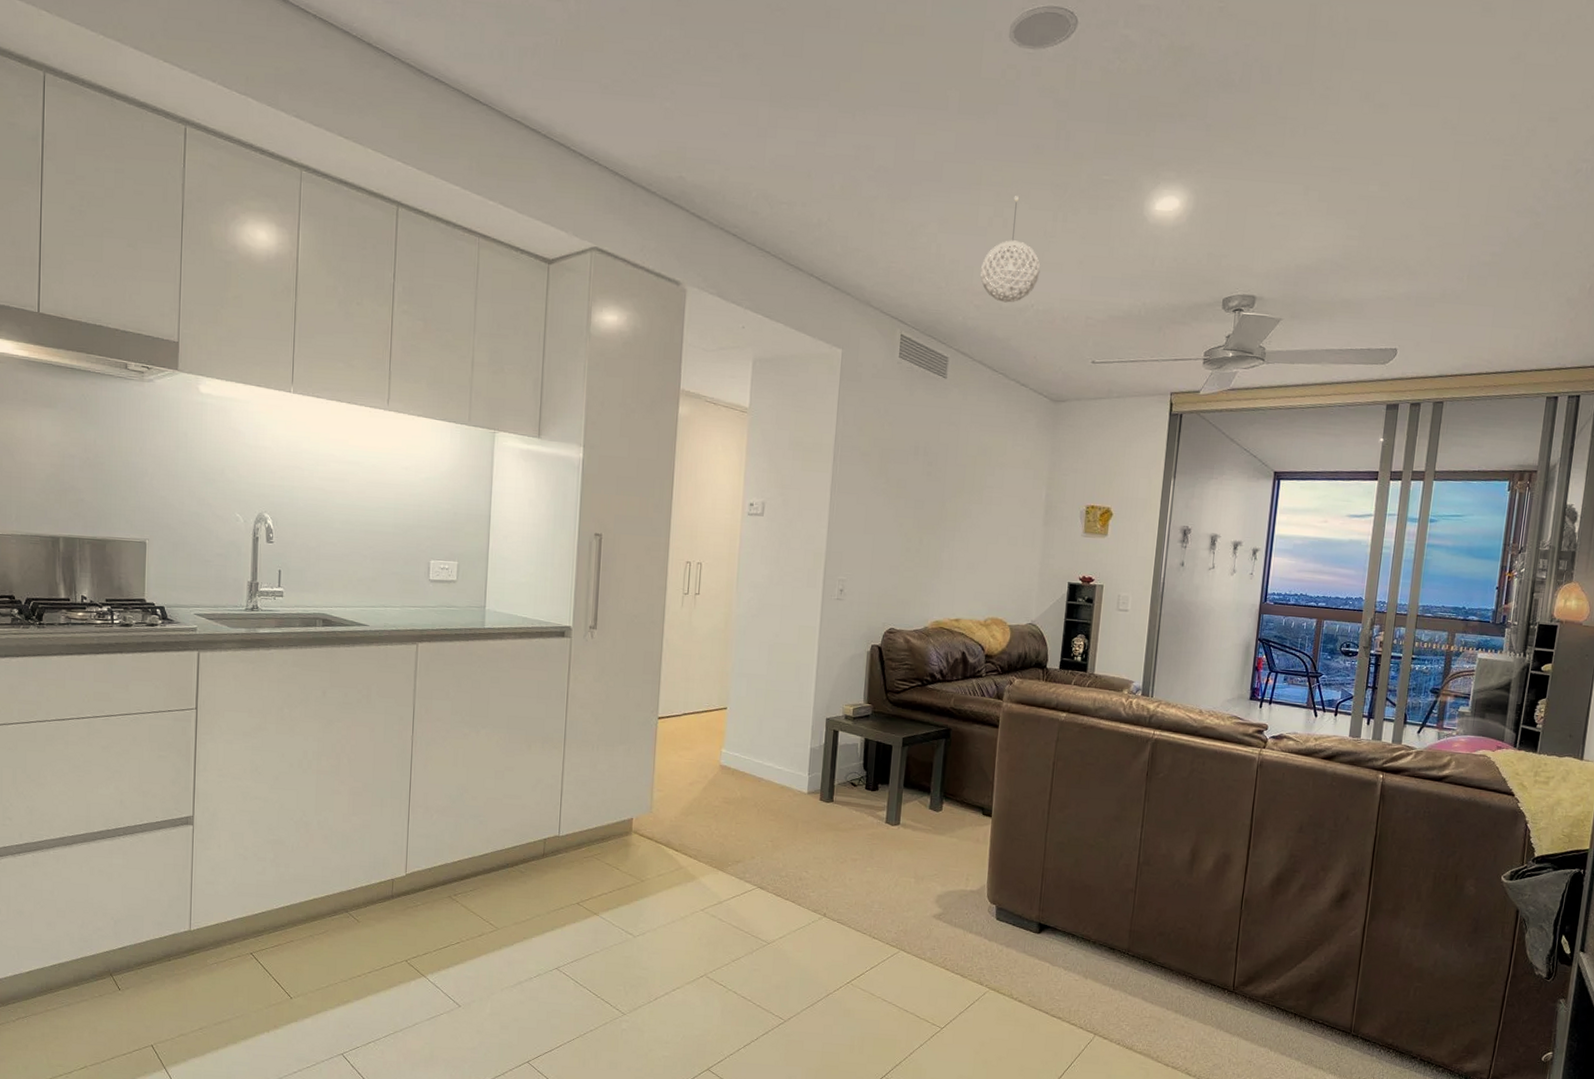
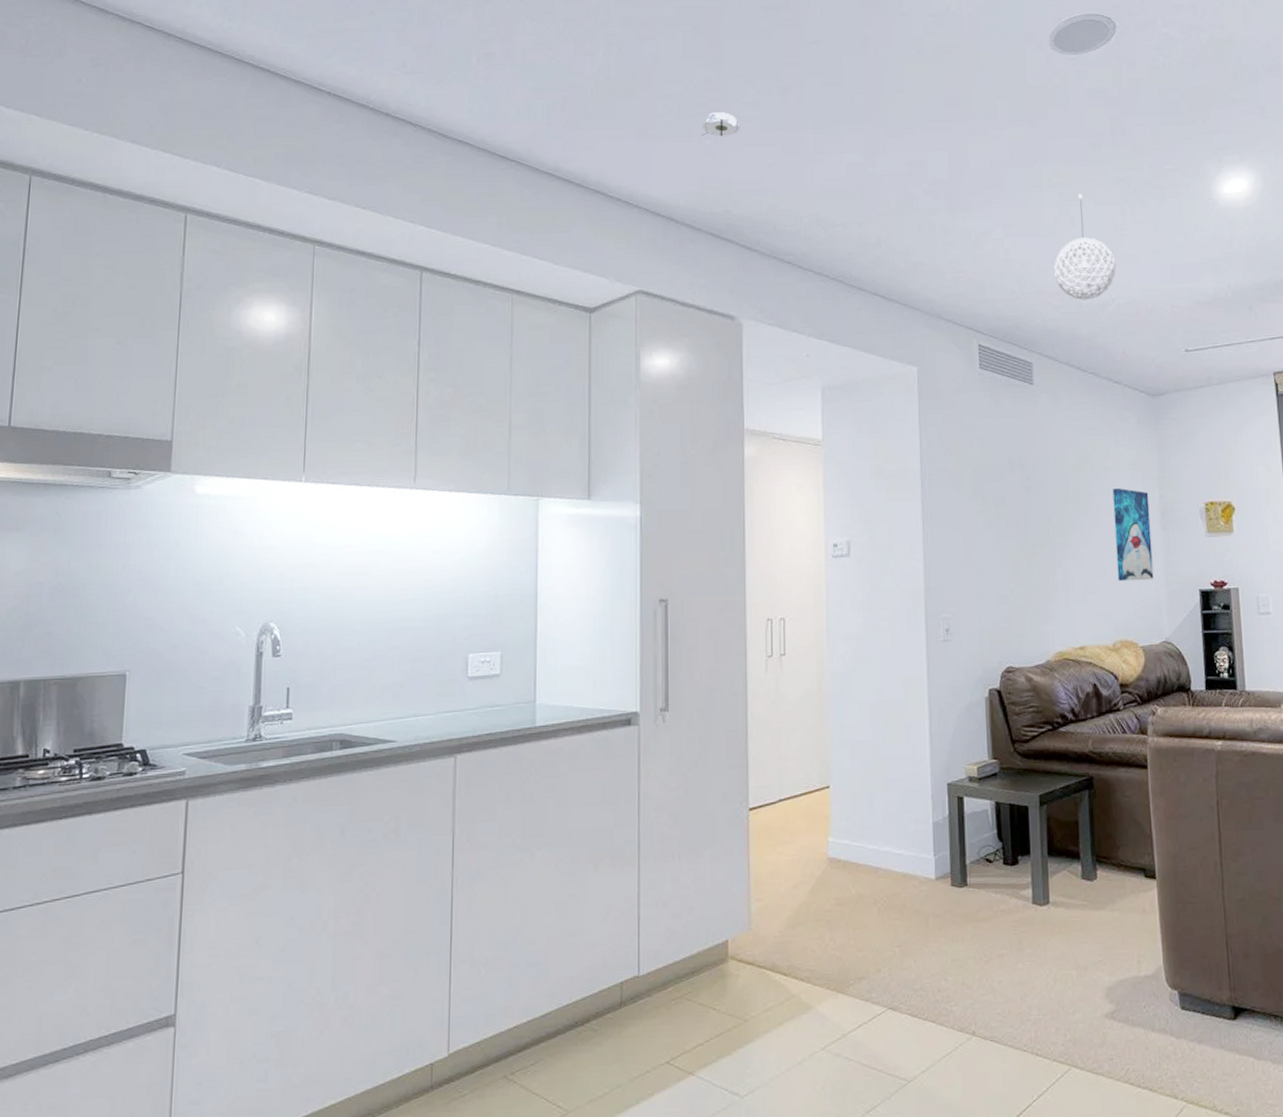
smoke detector: none [663,74,700,101] -> present [701,112,740,137]
wall art: none [997,483,1037,569] -> present [1112,487,1154,582]

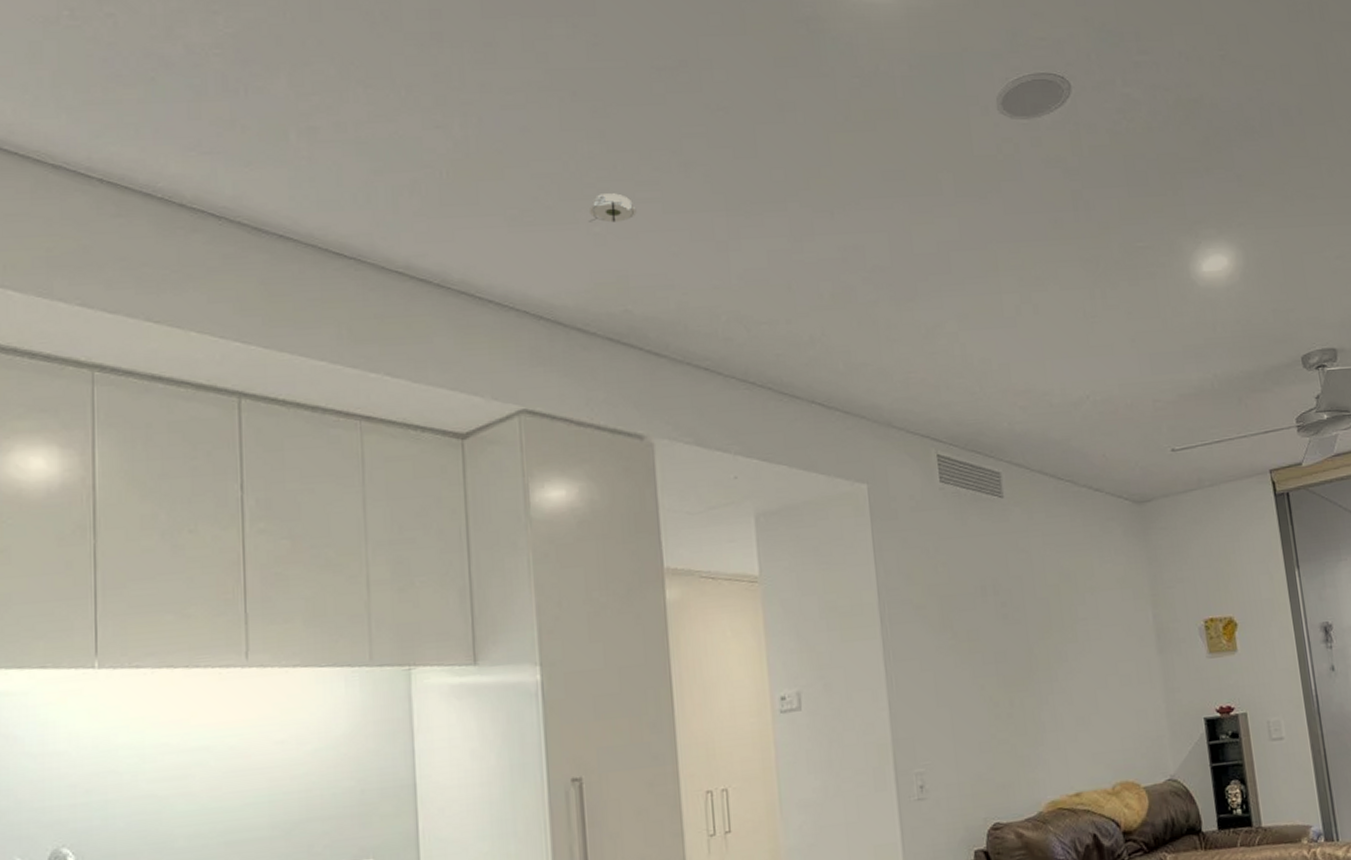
pendant light: present [1054,194,1116,300] -> none [1018,277,1089,399]
wall art: present [1112,487,1154,582] -> none [1100,609,1153,716]

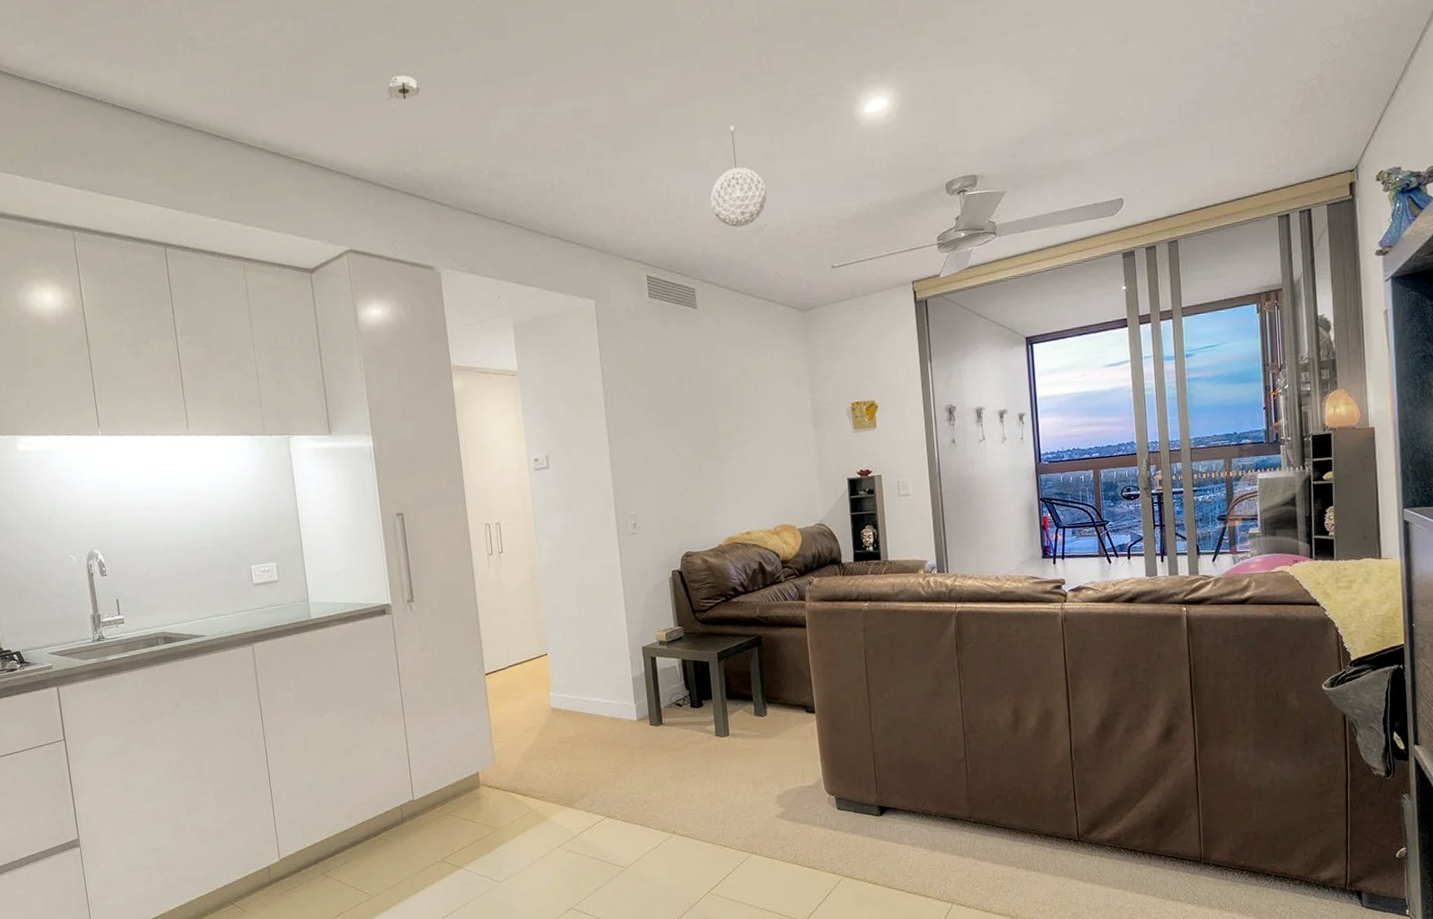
pendant light: none [1018,277,1089,399] -> present [710,125,767,228]

